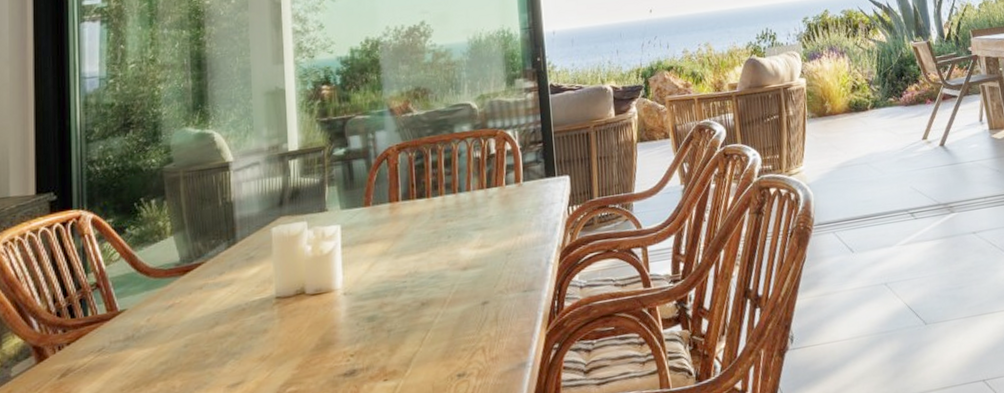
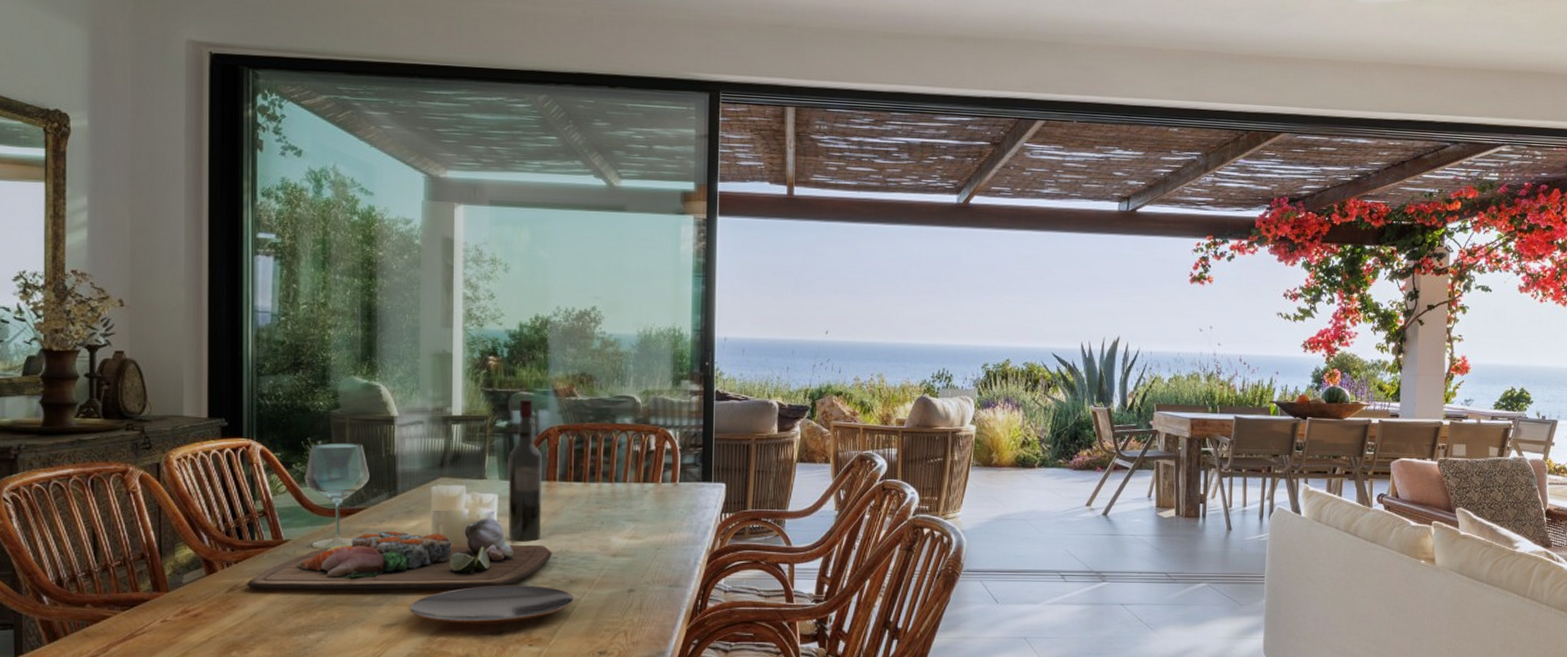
food platter: none [80,251,401,371] -> present [247,518,552,593]
wine glass: none [138,195,207,315] -> present [304,442,369,549]
plate: none [255,313,428,372] -> present [409,585,575,625]
wine bottle: none [348,122,389,271] -> present [508,399,542,542]

